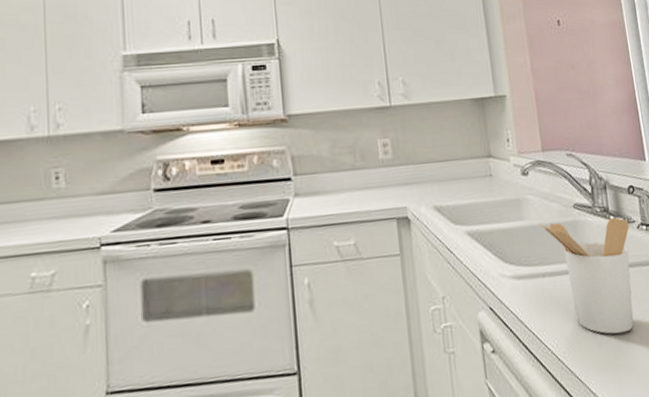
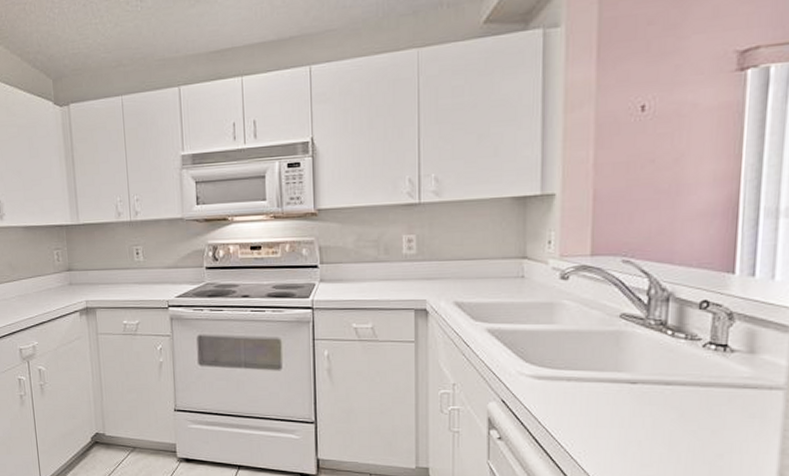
utensil holder: present [540,217,634,335] -> none [574,330,692,448]

